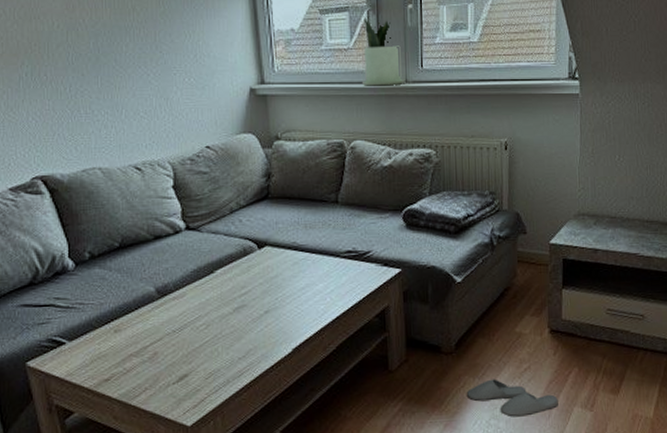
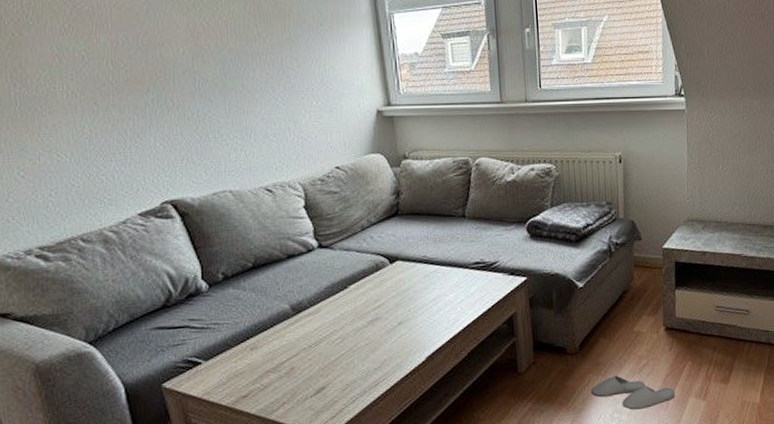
planter: present [361,19,406,86] -> none [484,42,526,106]

